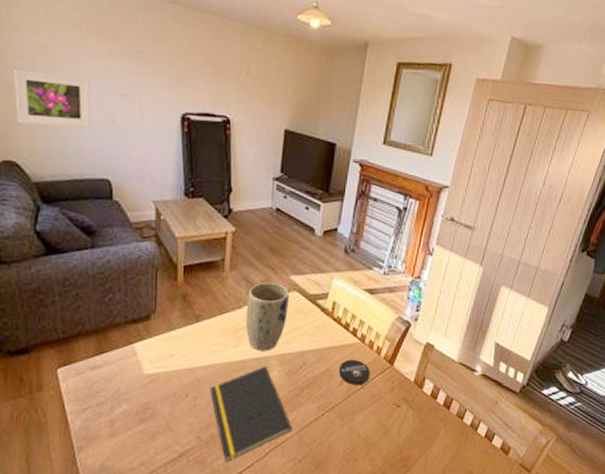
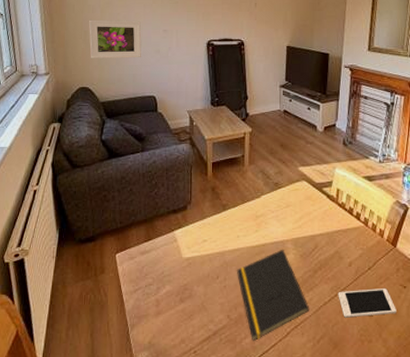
plant pot: present [245,282,289,351] -> none [264,174,299,236]
cell phone: none [325,408,387,437] -> present [338,289,397,318]
coaster: present [338,359,370,385] -> none [346,242,376,267]

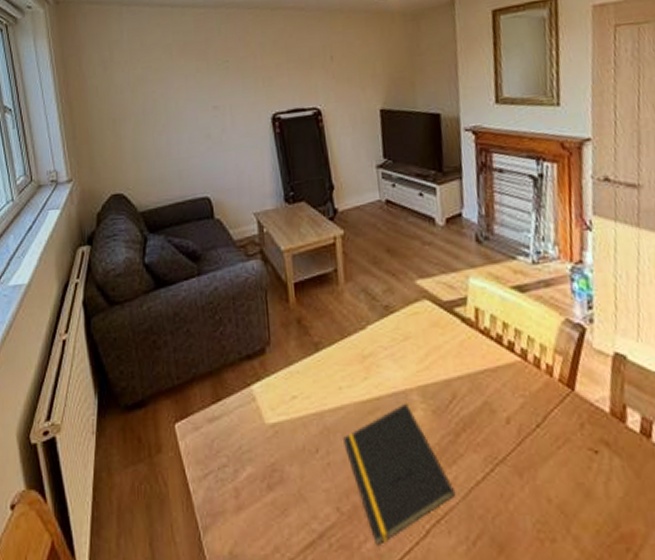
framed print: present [89,19,142,59] -> none [118,98,187,155]
cell phone: present [338,289,397,318] -> none [495,456,589,504]

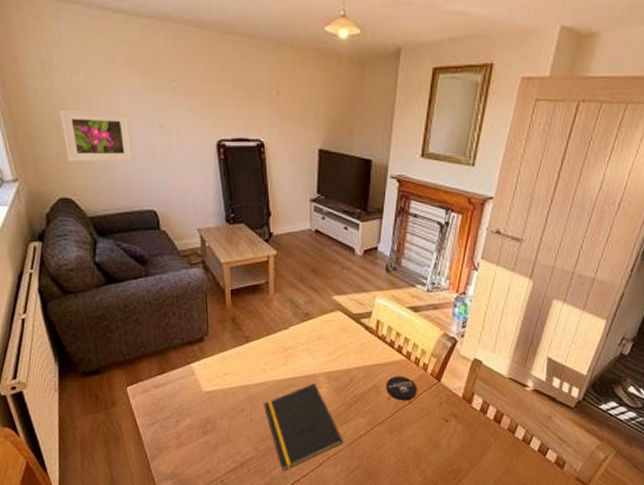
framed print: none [118,98,187,155] -> present [60,109,134,162]
coaster: none [500,385,546,424] -> present [385,376,417,401]

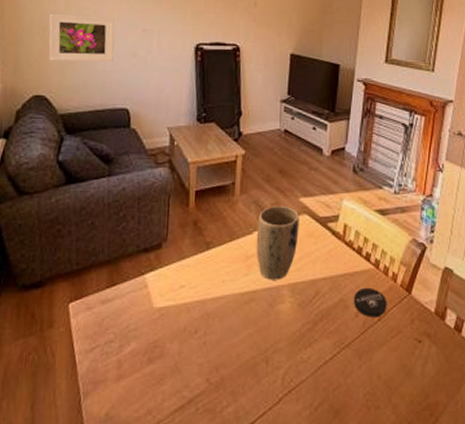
notepad: present [264,382,344,472] -> none [220,296,307,411]
plant pot: none [292,303,333,369] -> present [256,205,299,280]

